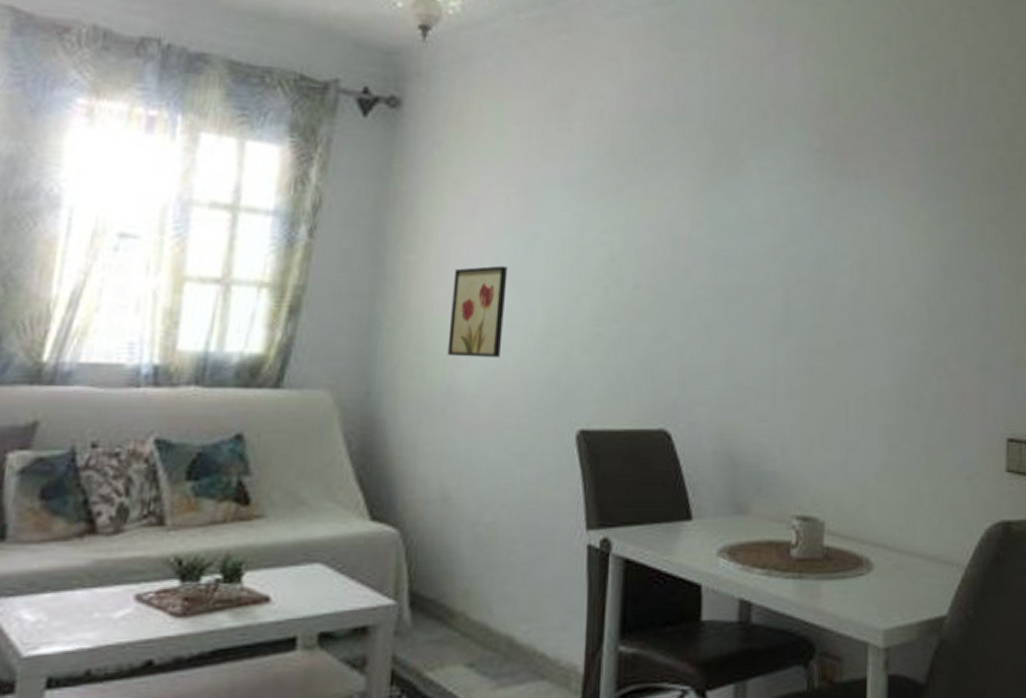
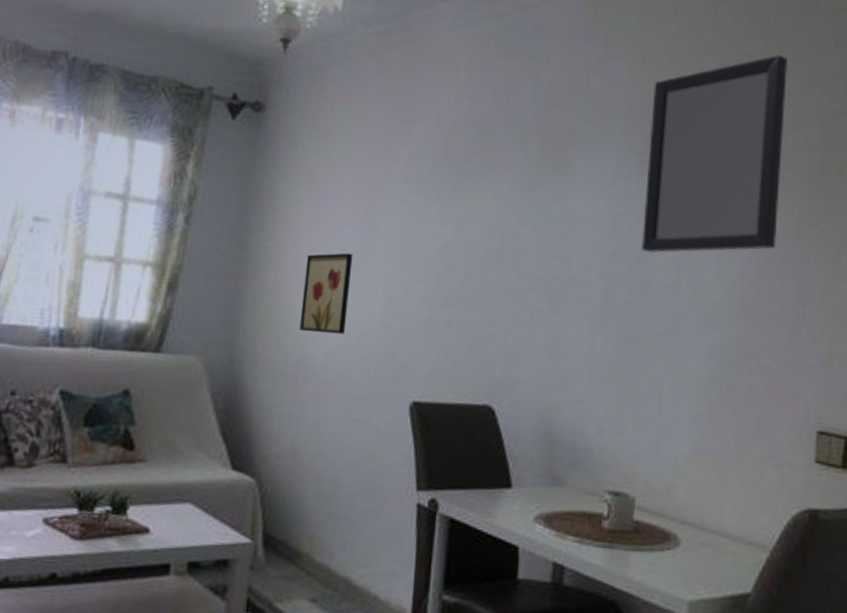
home mirror: none [821,47,965,257] -> present [640,55,788,254]

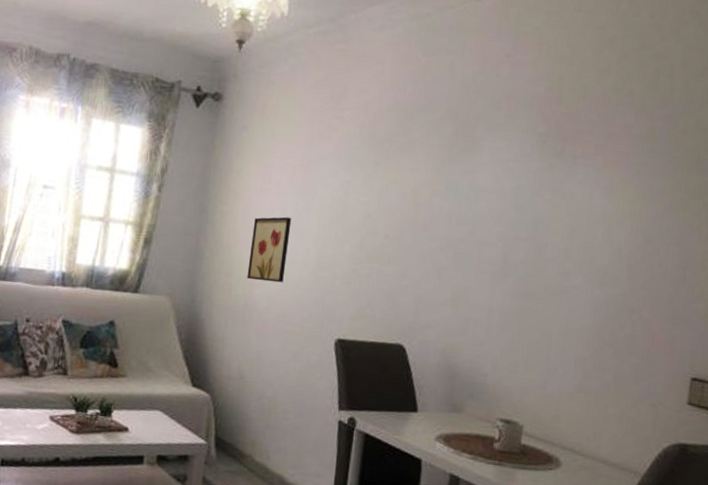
home mirror: present [640,55,788,254] -> none [538,47,684,221]

